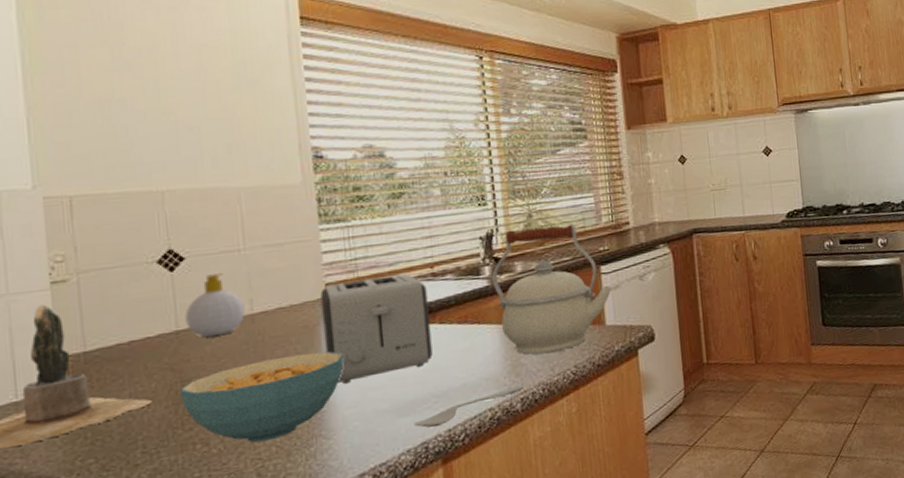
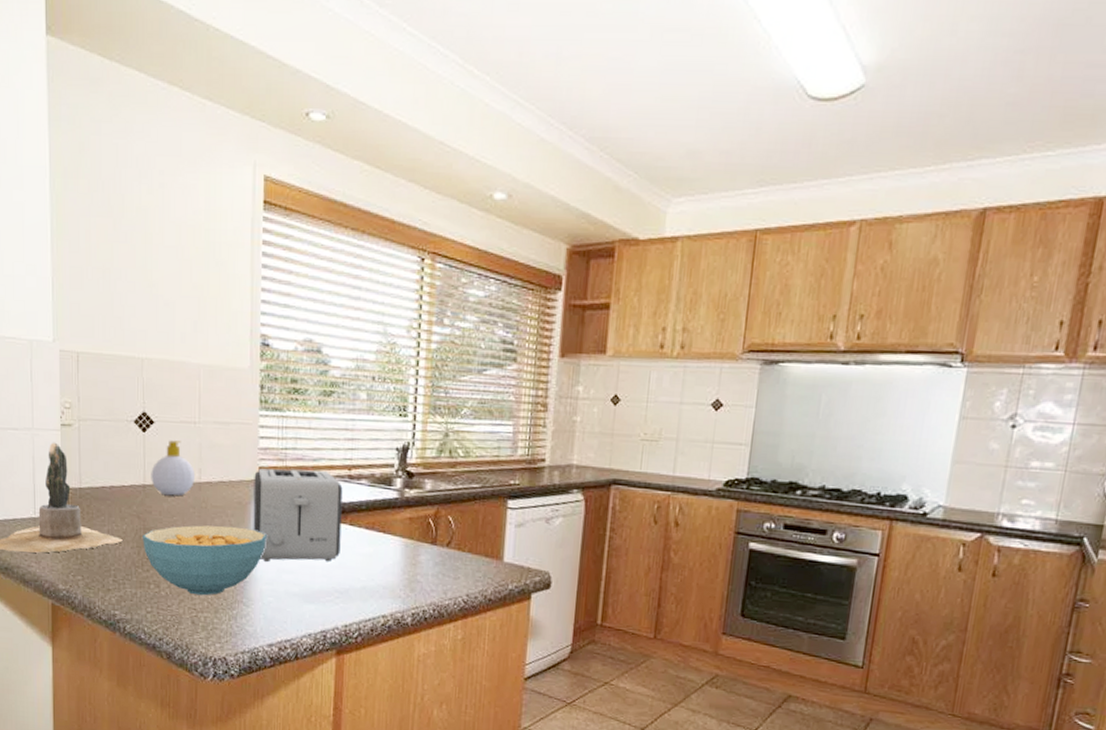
spoon: present [414,385,524,428] -> none [317,600,416,620]
kettle: present [491,224,612,355] -> none [402,446,516,577]

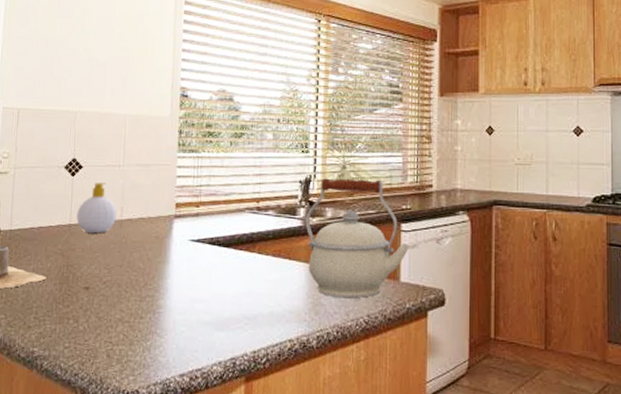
cereal bowl: present [143,525,267,596] -> none [65,259,181,329]
toaster: present [253,468,343,562] -> none [168,204,252,292]
kettle: none [402,446,516,577] -> present [305,178,410,298]

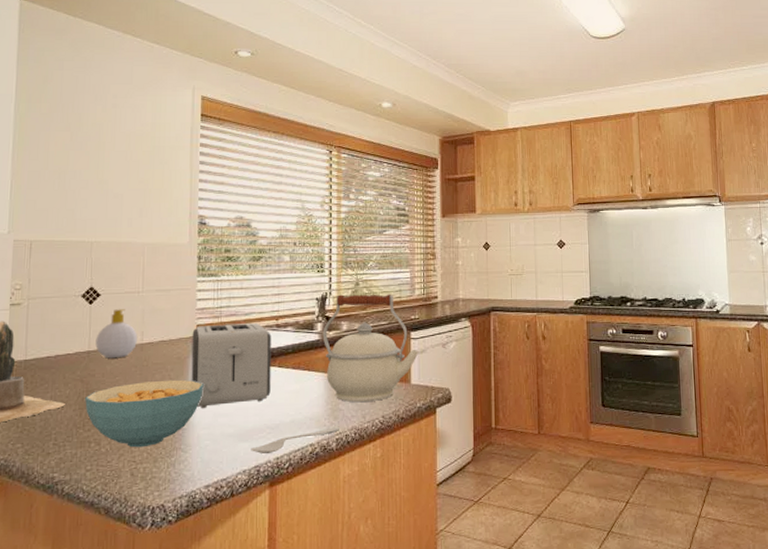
cereal bowl: none [65,259,181,329] -> present [85,379,204,448]
toaster: none [168,204,252,292] -> present [191,323,271,408]
spoon: none [227,323,321,347] -> present [251,427,339,455]

